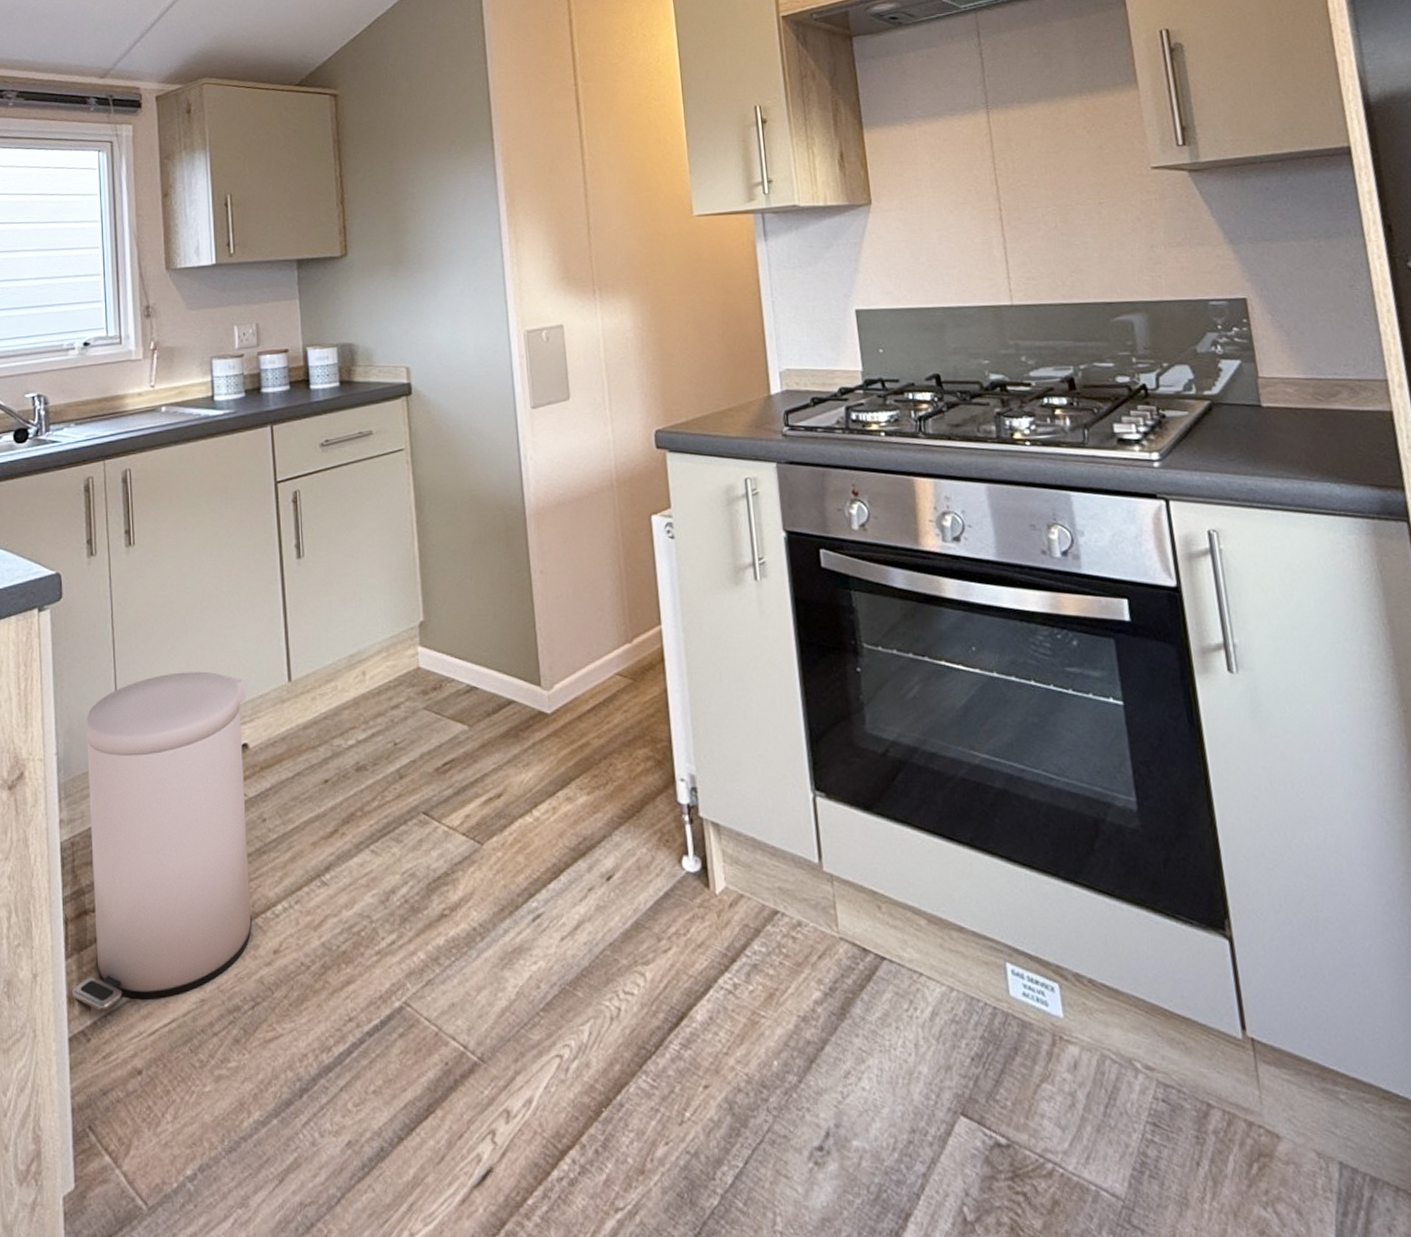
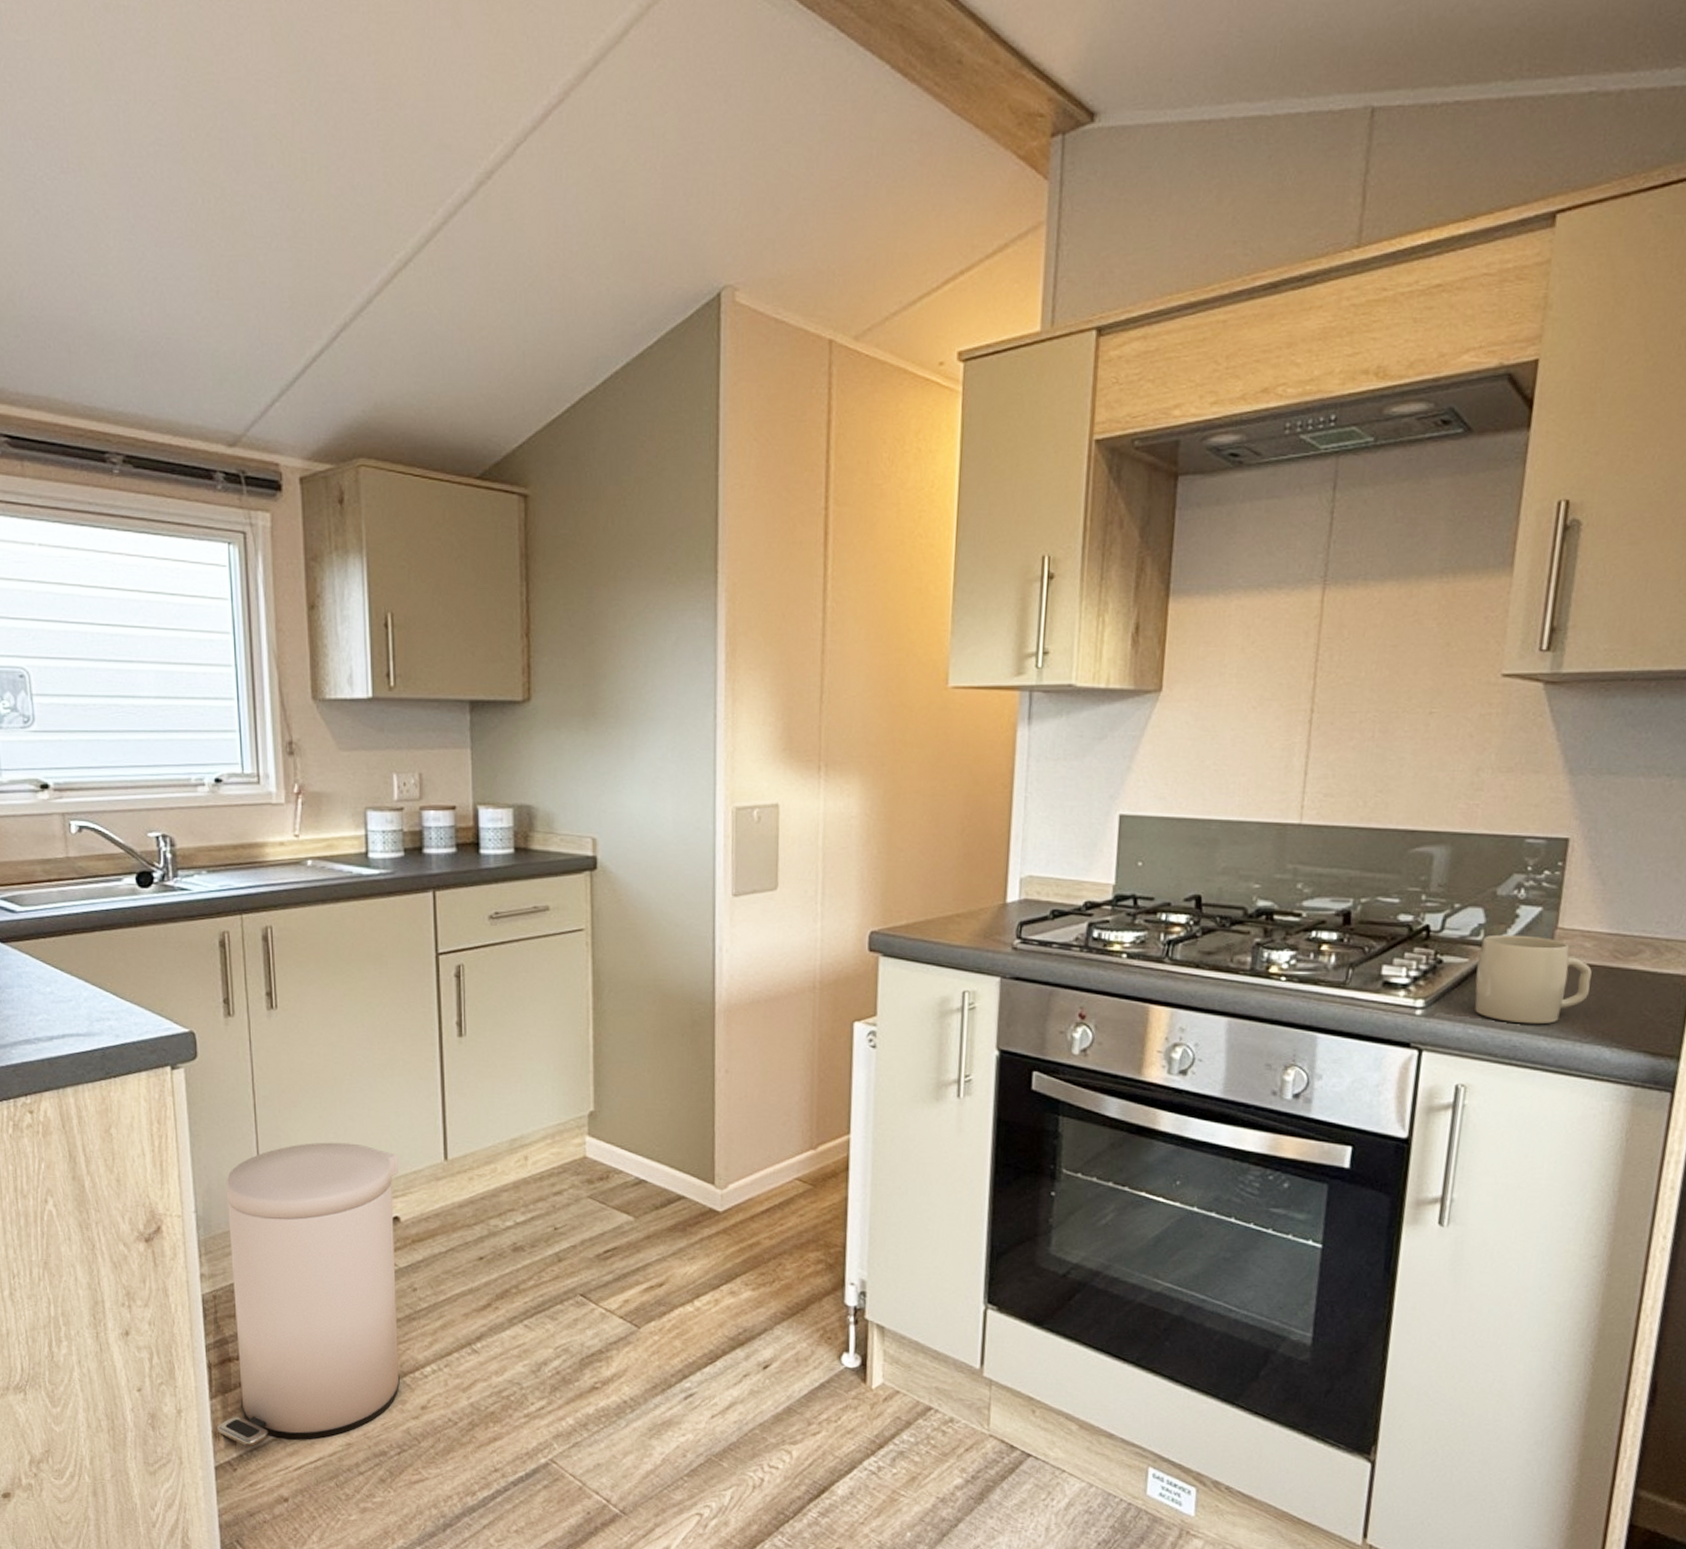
mug: none [1195,386,1304,468] -> present [1474,934,1592,1025]

